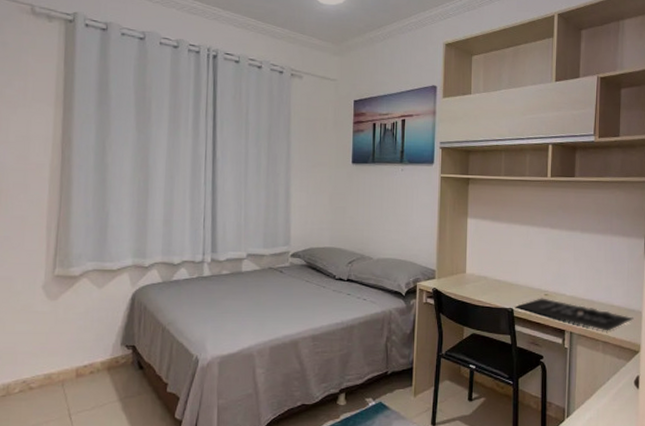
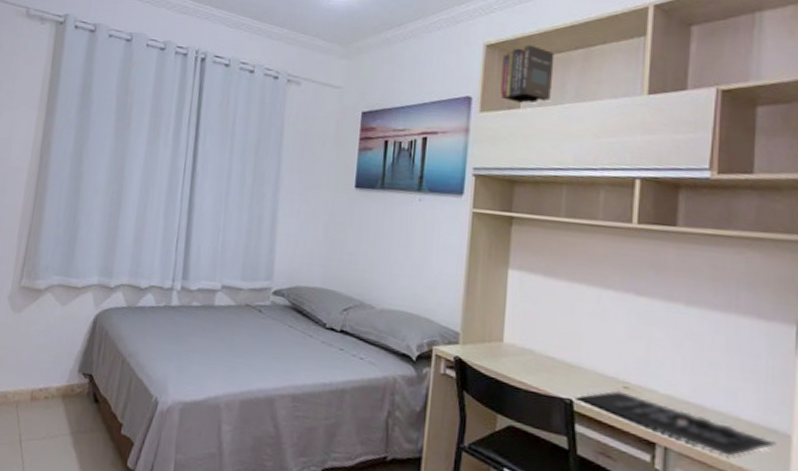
books: none [458,44,492,90] -> present [502,45,553,103]

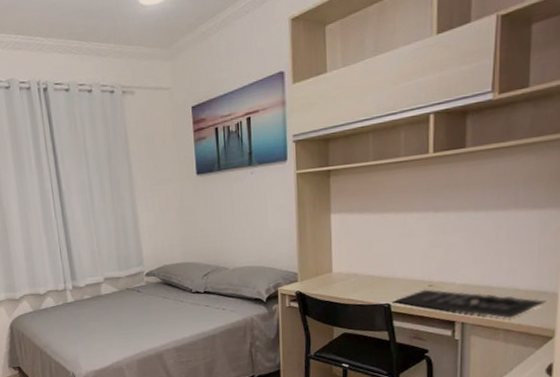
books: present [502,45,553,103] -> none [308,9,352,68]

